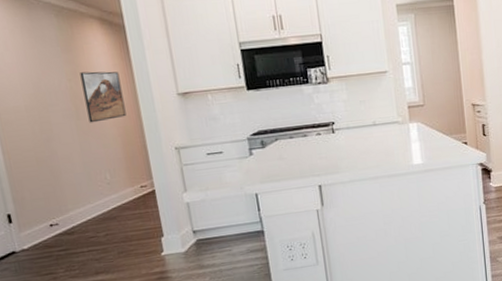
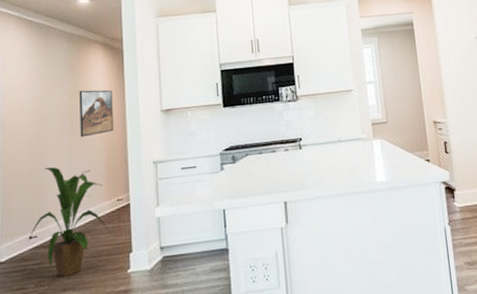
house plant: none [50,154,139,262] -> present [30,167,111,278]

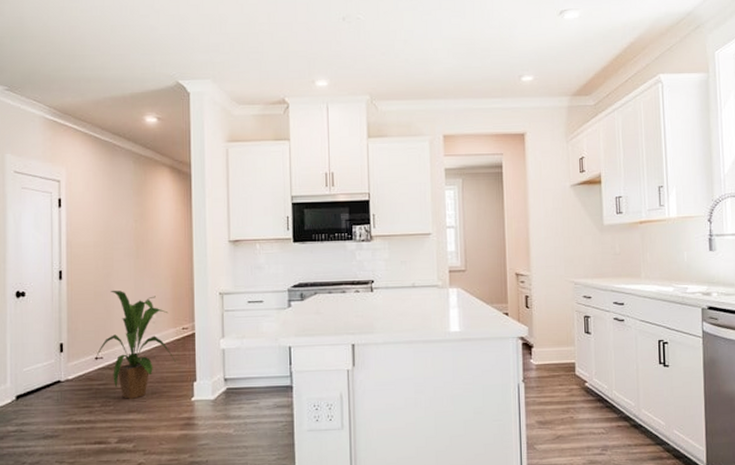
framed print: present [79,90,114,138] -> none [146,214,180,263]

